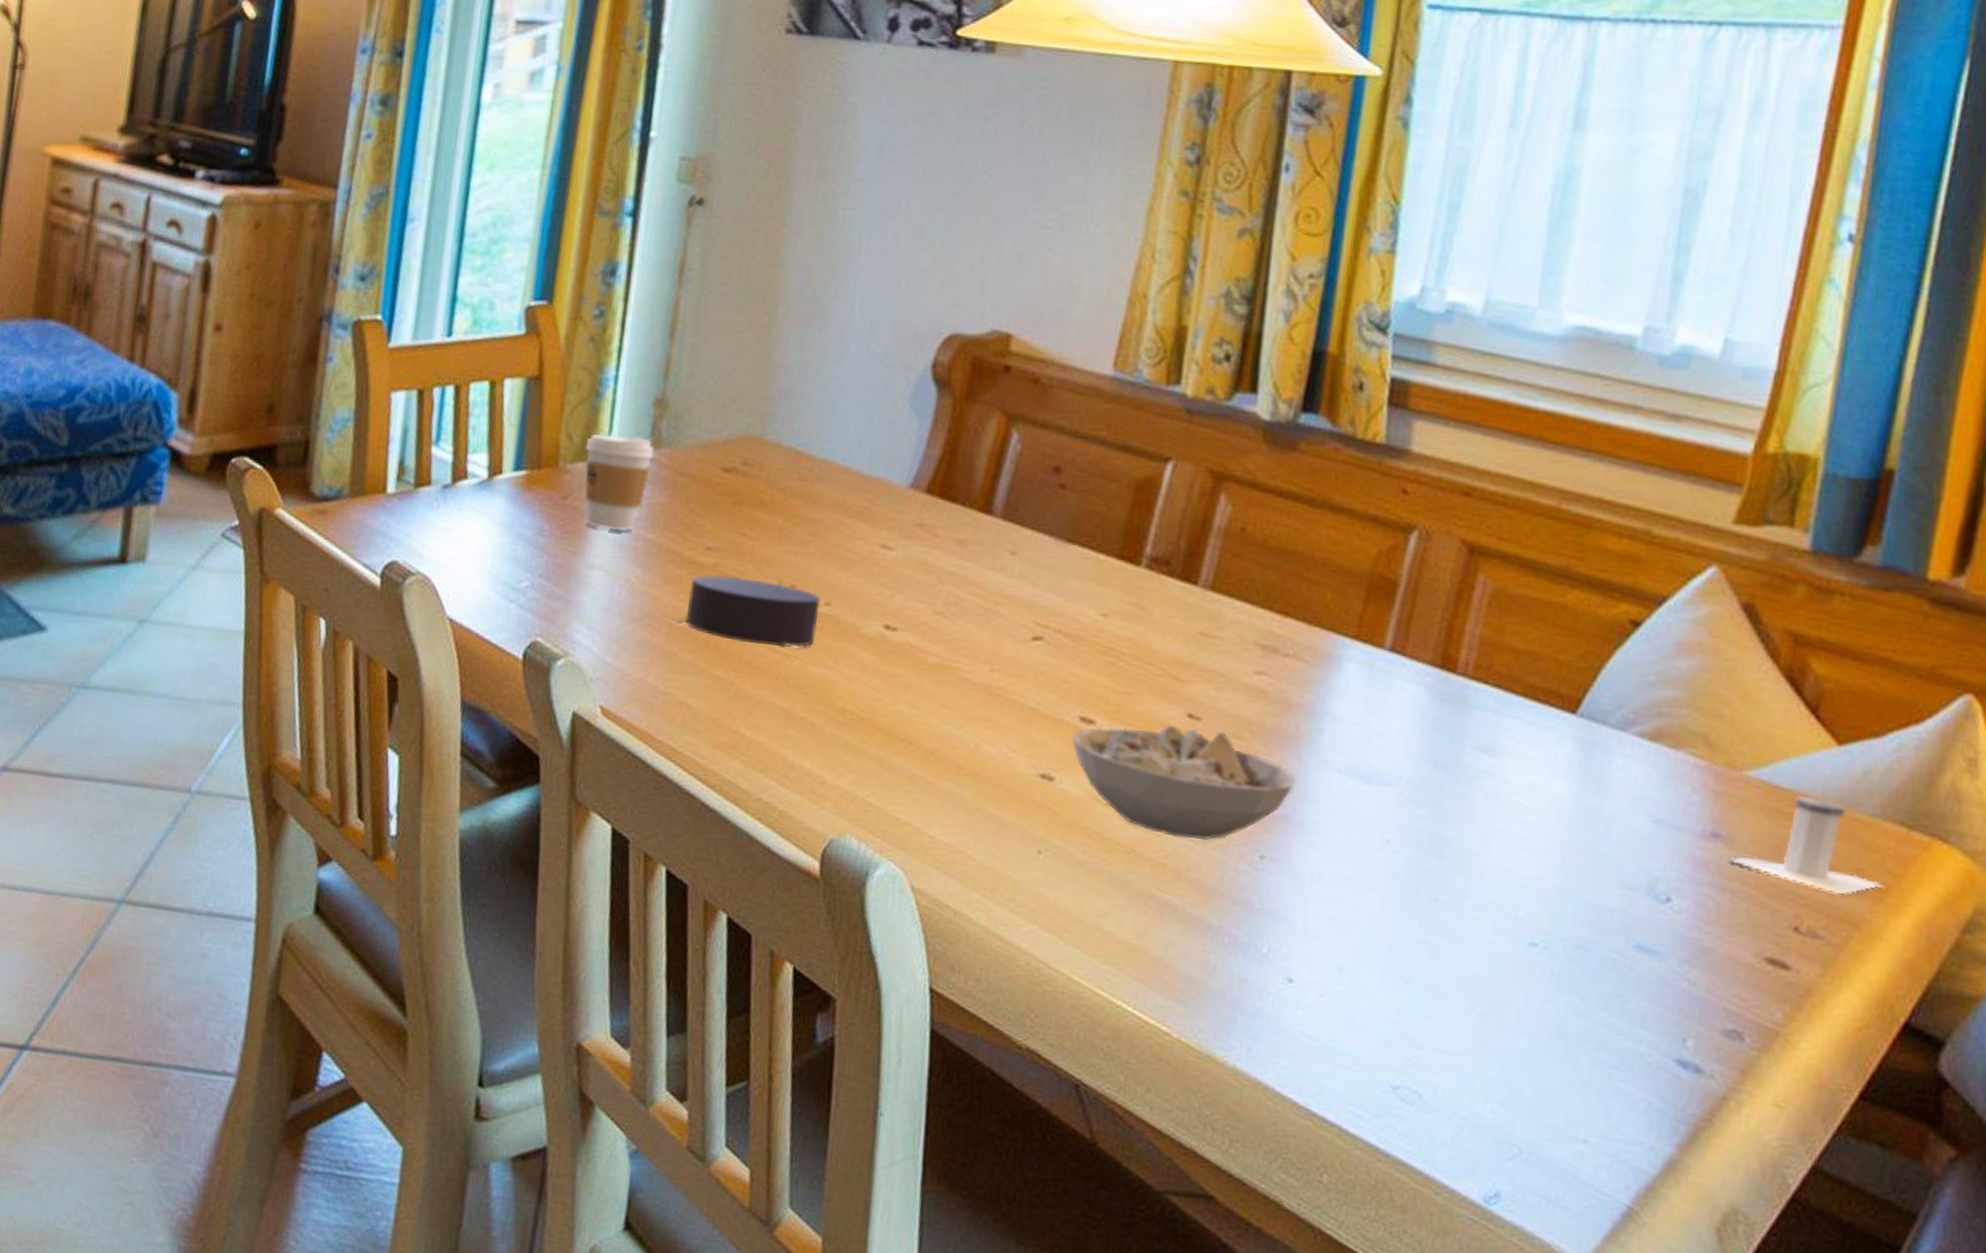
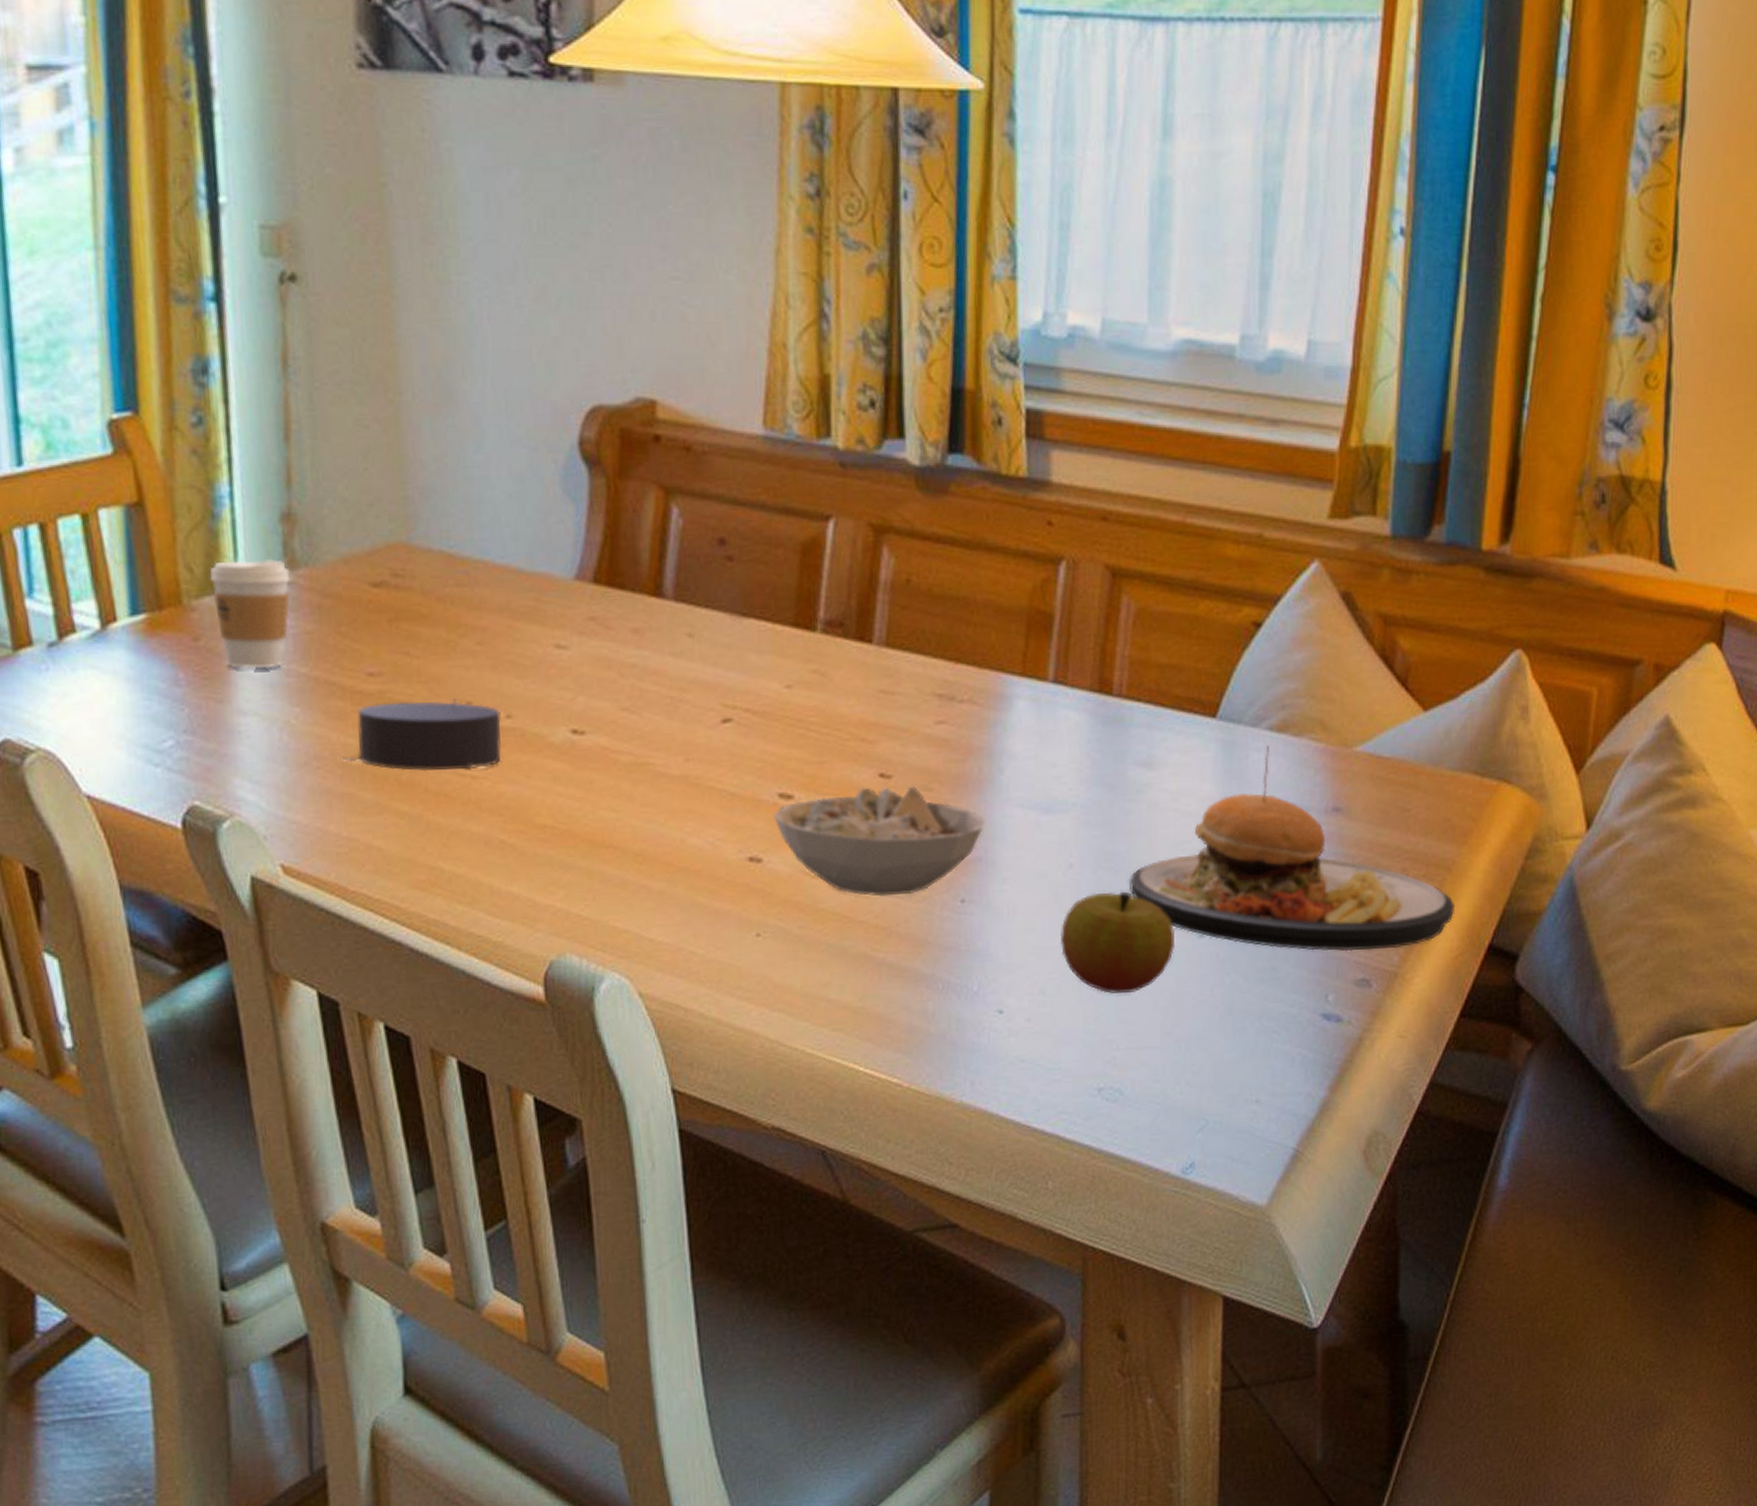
apple: none [1366,875,1502,990] -> present [1060,891,1174,994]
plate: none [1454,753,1862,1005] -> present [1130,745,1455,952]
salt shaker: present [1730,795,1882,894] -> none [1349,761,1465,843]

